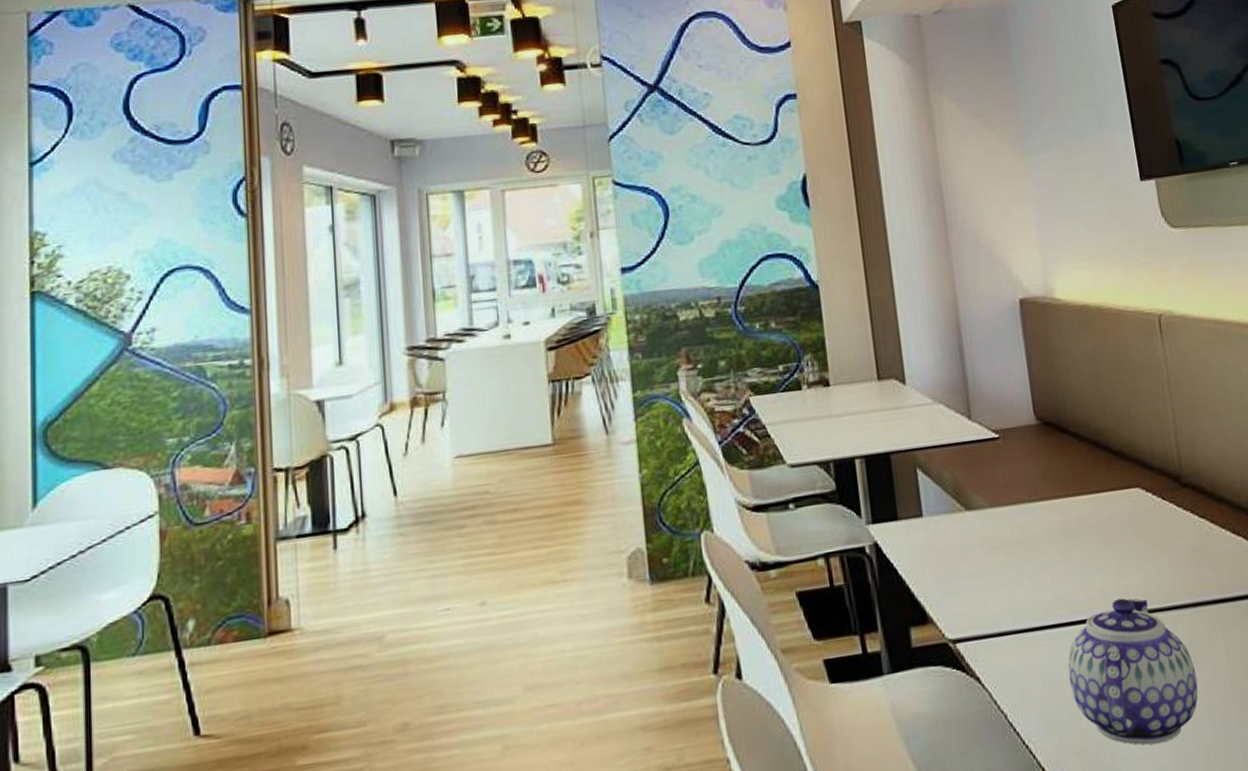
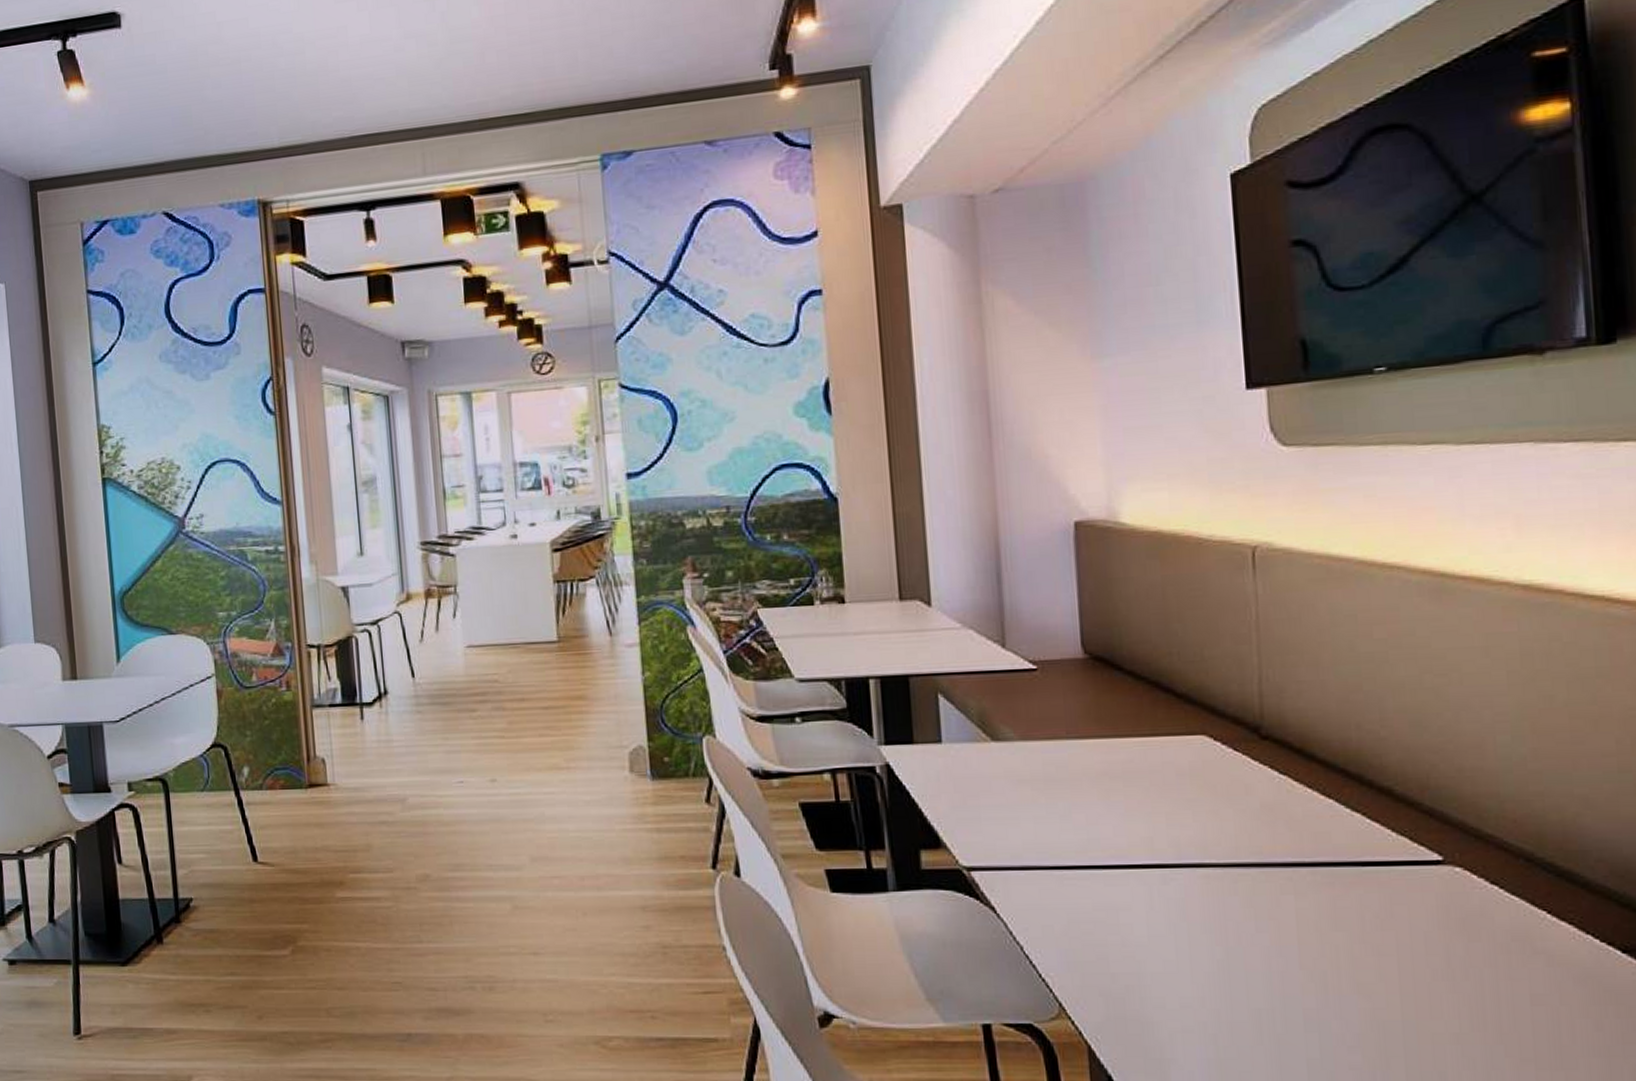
teapot: present [1068,598,1198,745] -> none [1099,848,1256,999]

